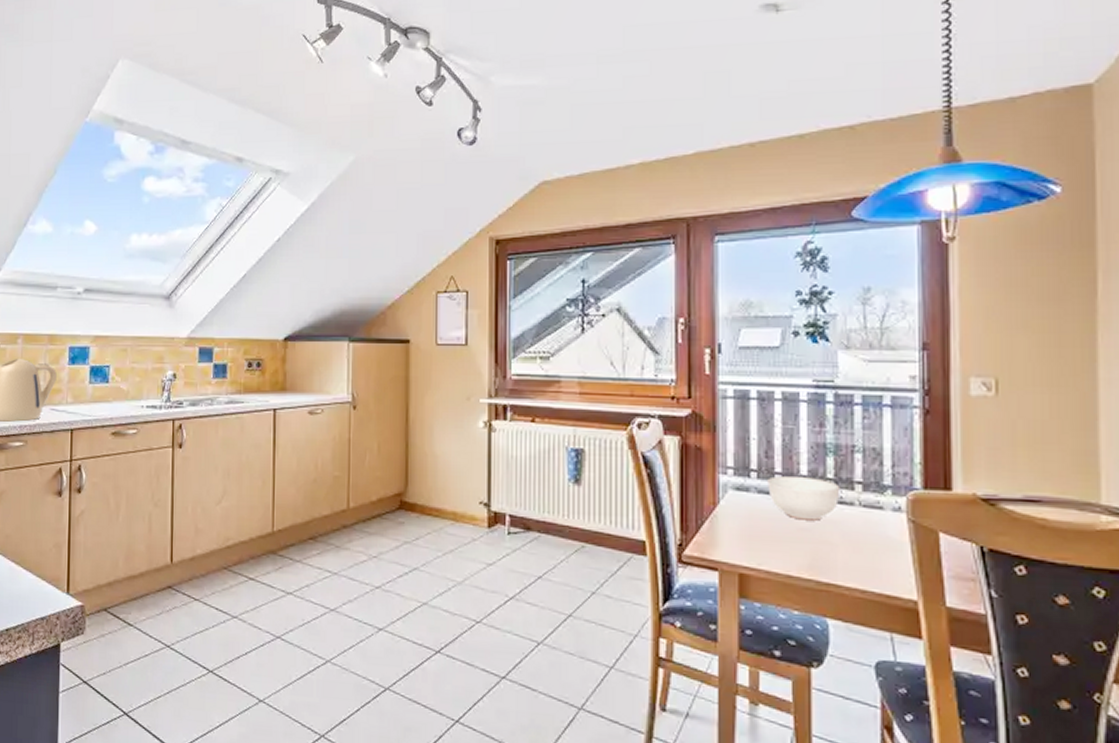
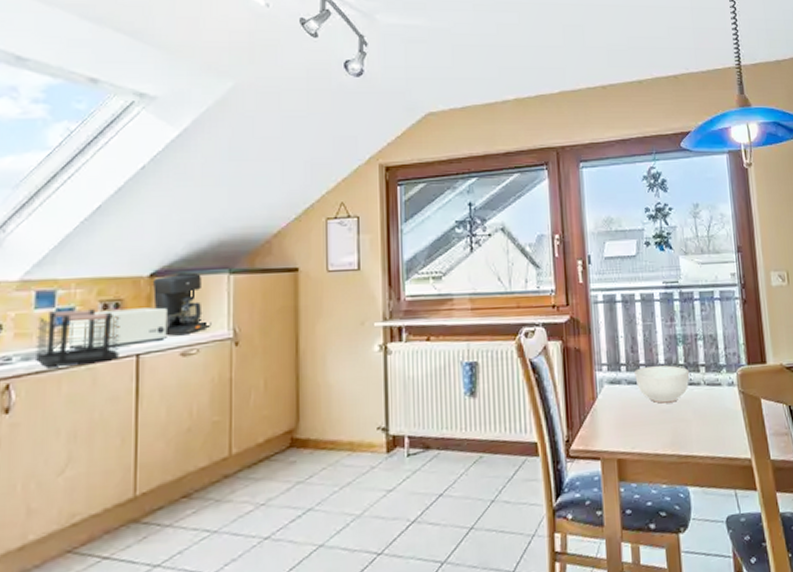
dish rack: none [200,366,261,413] -> present [36,309,120,367]
toaster: none [222,368,298,401] -> present [67,307,167,350]
coffee maker: none [287,340,334,396] -> present [153,274,212,336]

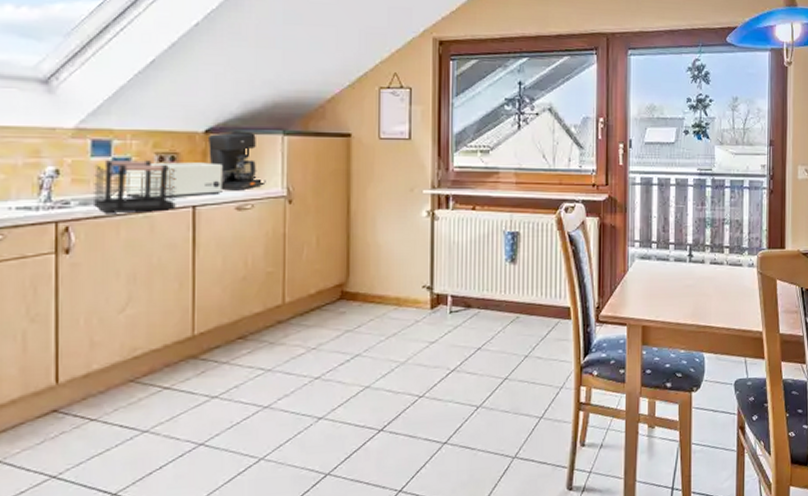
bowl: present [634,365,690,404] -> none [664,245,715,279]

